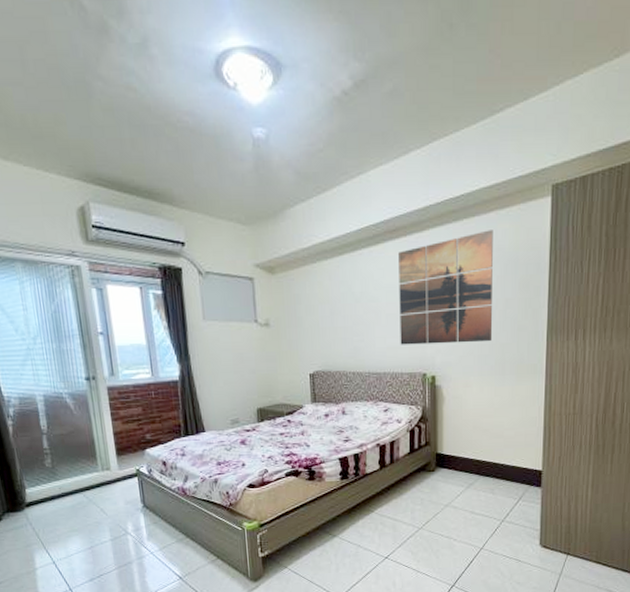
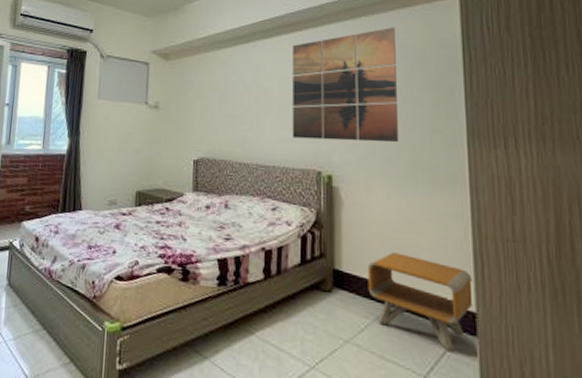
nightstand: none [463,434,541,501] -> present [367,252,473,353]

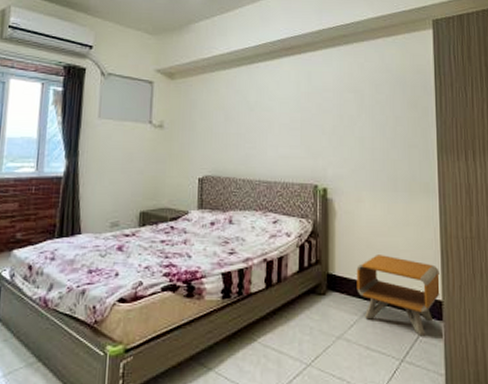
wall art: present [292,28,400,143] -> none [292,54,384,157]

